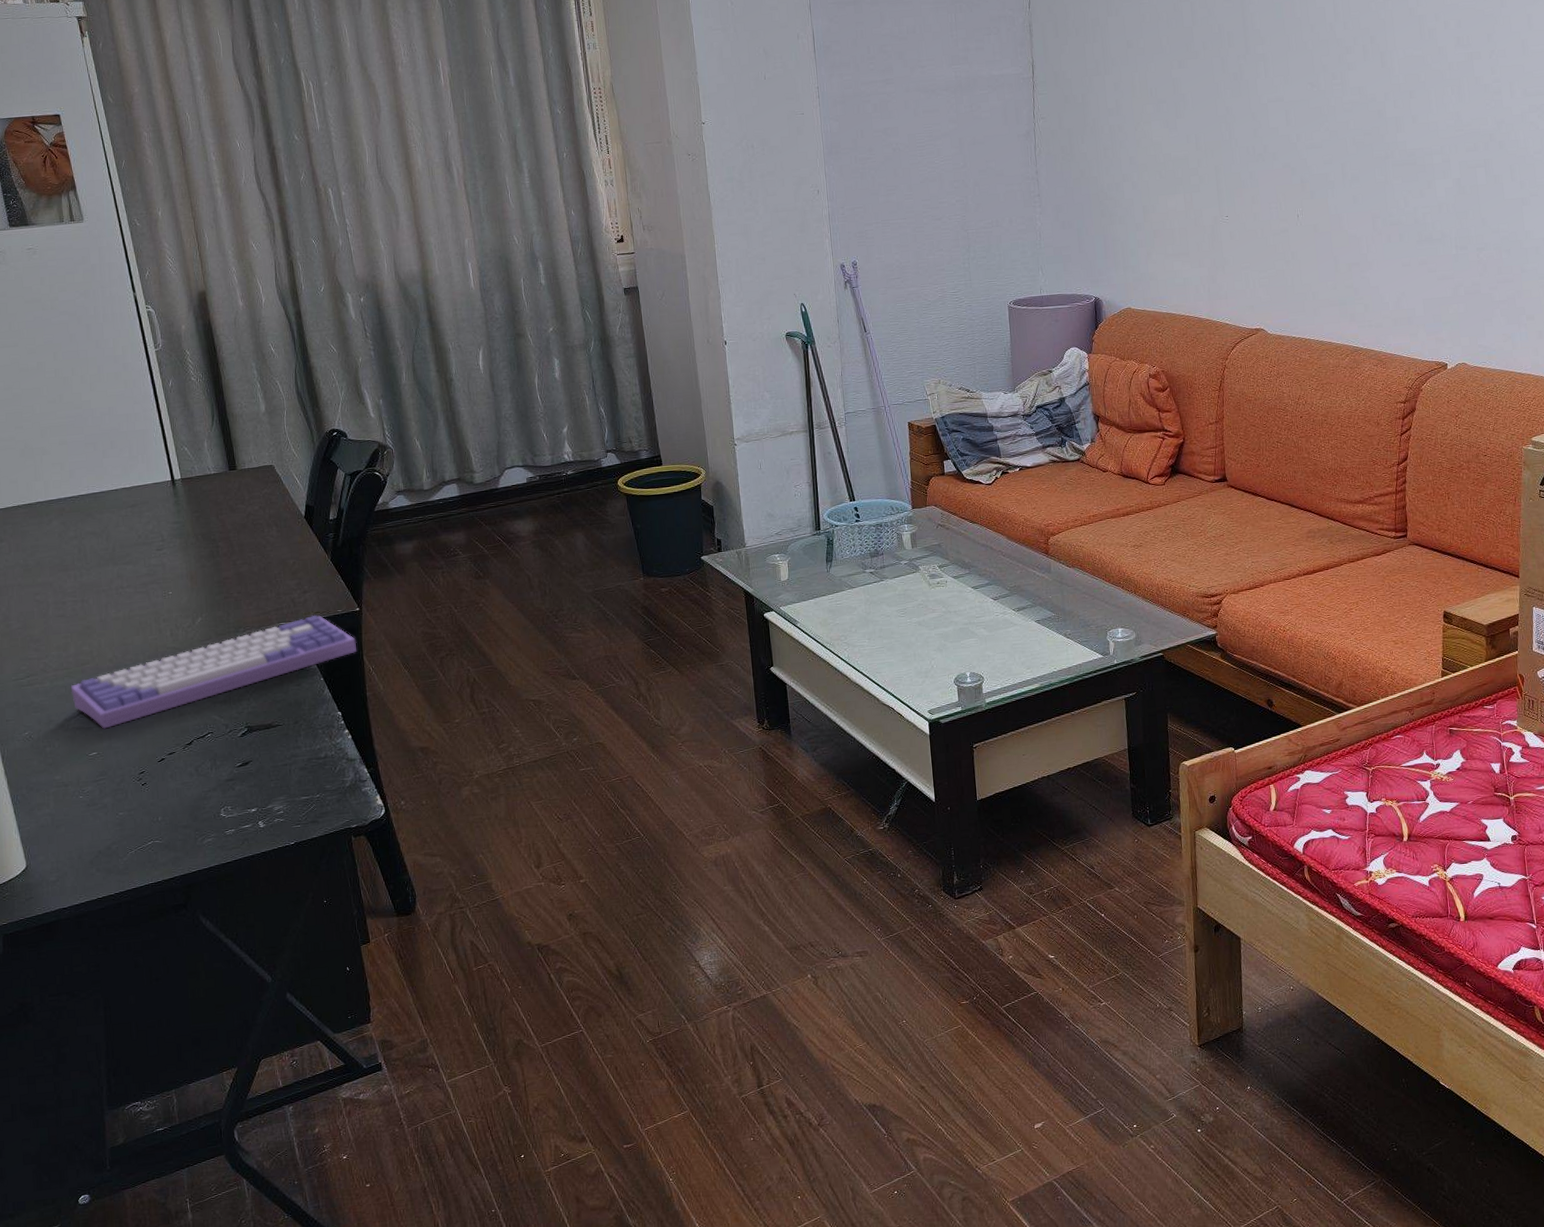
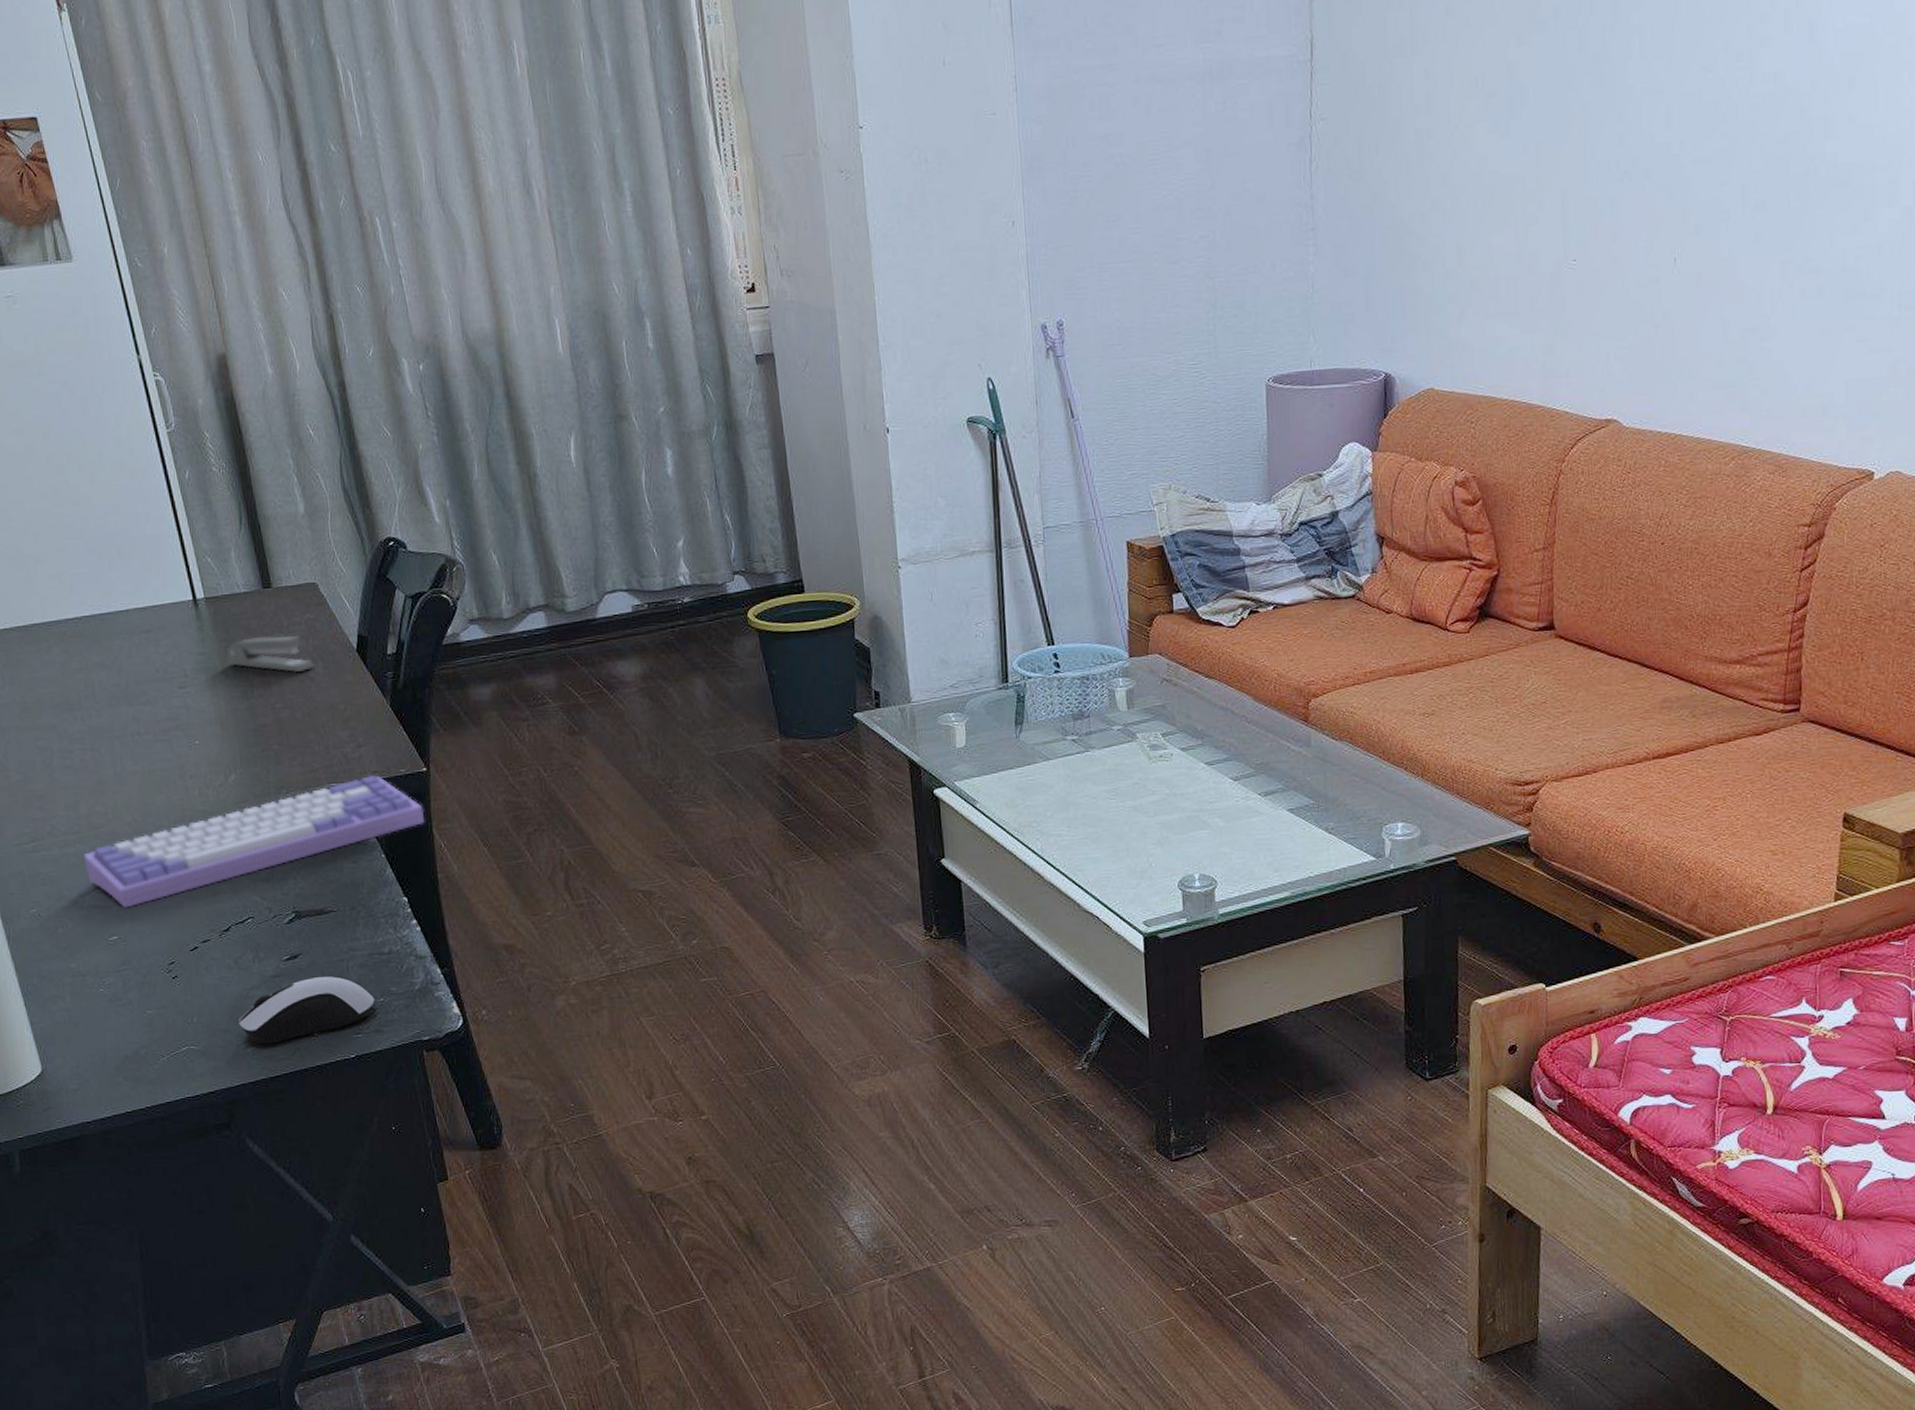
computer mouse: none [197,778,312,836] -> present [239,976,375,1044]
stapler: none [198,507,269,536] -> present [227,636,314,673]

